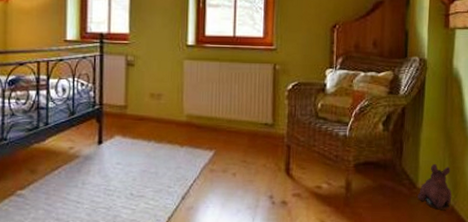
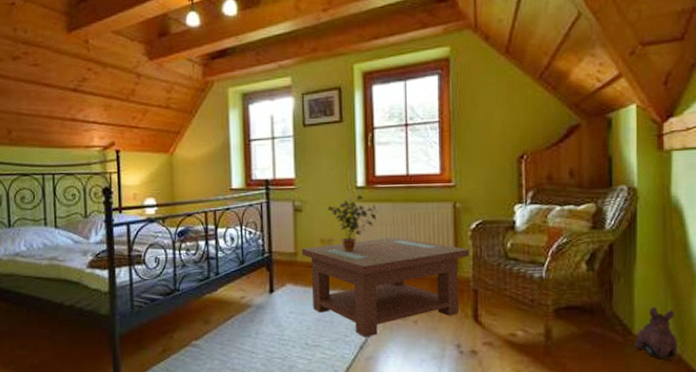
coffee table: none [131,93,286,189] -> present [301,236,470,338]
potted plant: none [159,53,206,106] -> present [328,195,378,252]

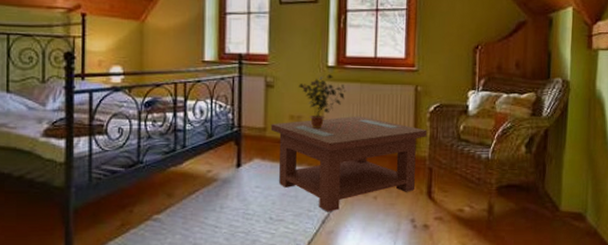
plush toy: present [634,307,679,360] -> none [560,187,595,233]

